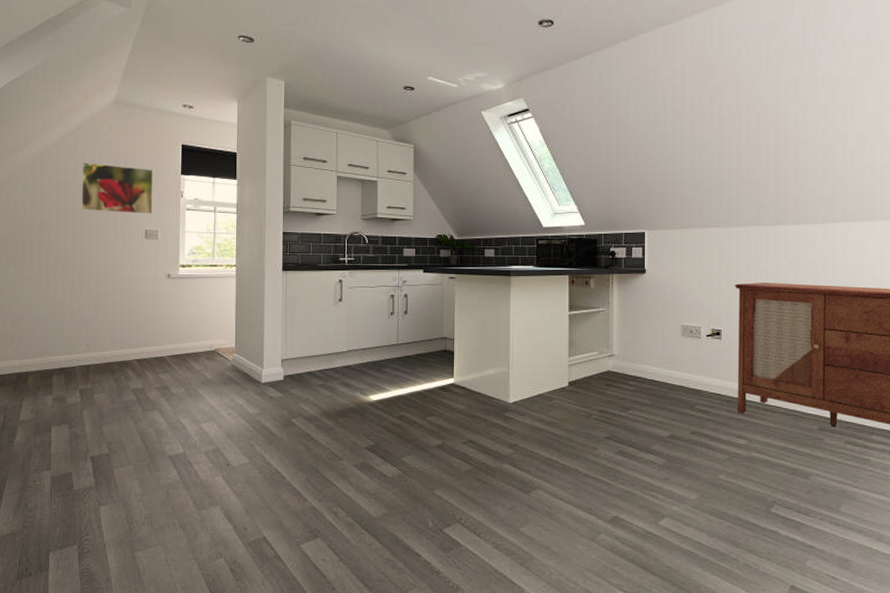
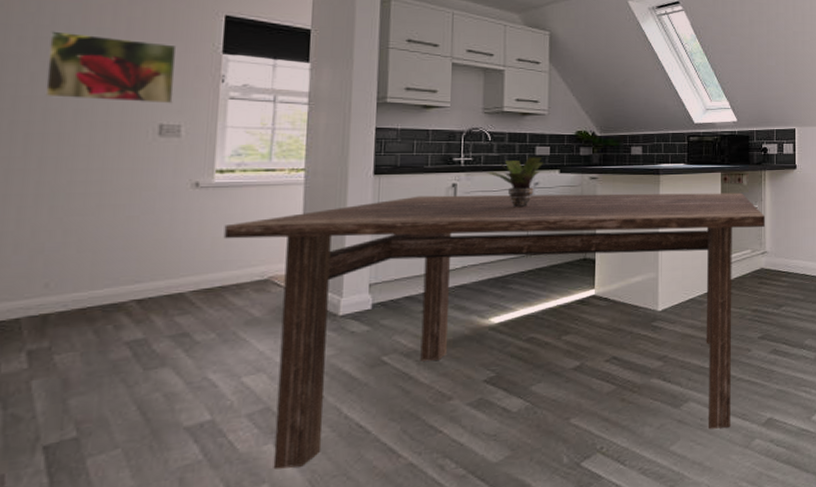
dining table: none [186,289,613,519] -> present [223,192,766,470]
potted plant: none [365,258,411,303] -> present [487,157,544,208]

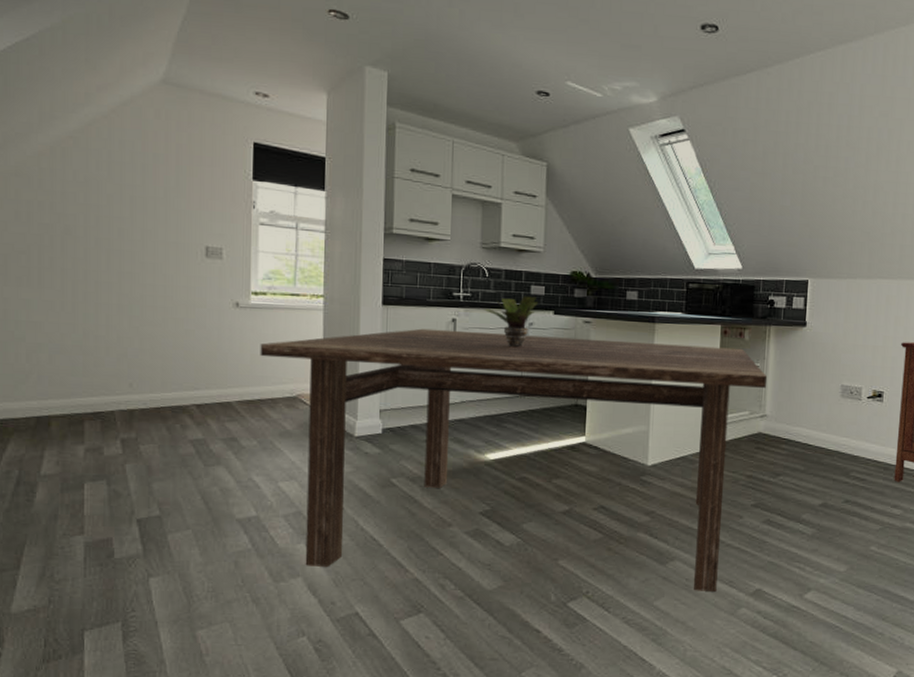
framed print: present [45,31,177,104] -> none [118,156,216,228]

